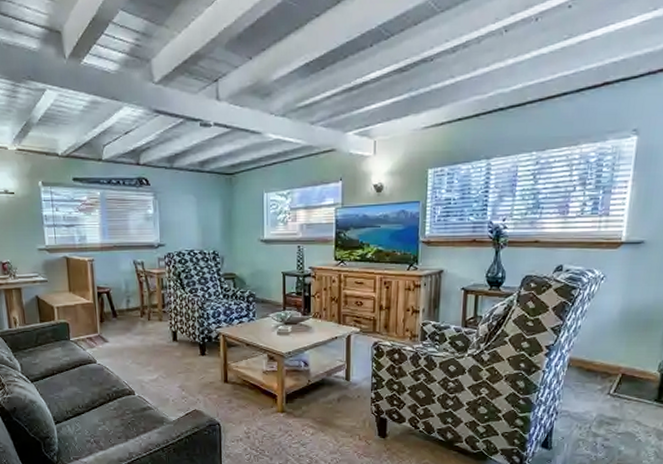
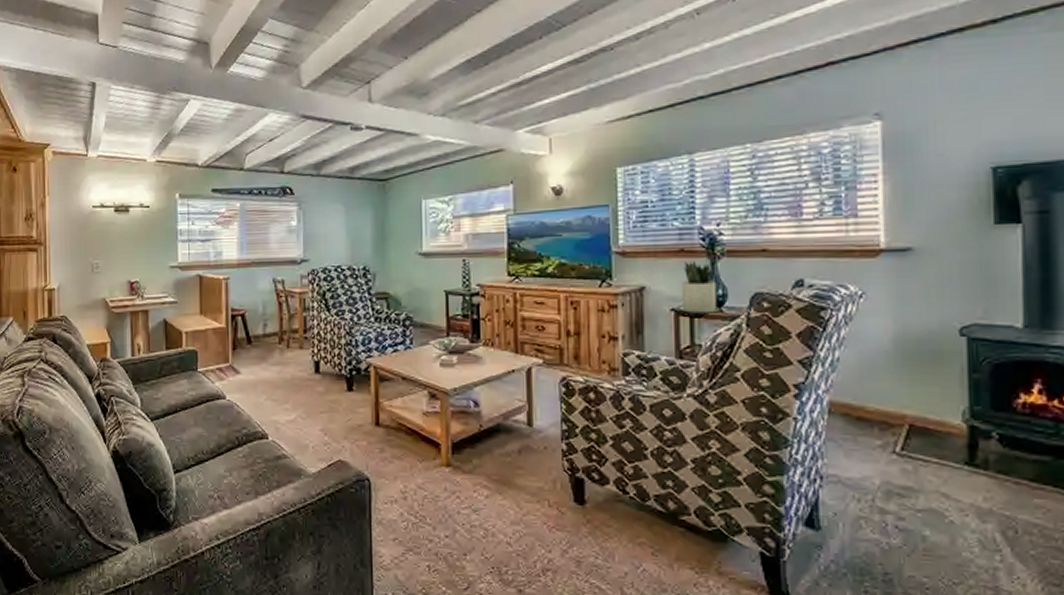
planter: none [468,250,499,292] -> present [679,261,721,313]

